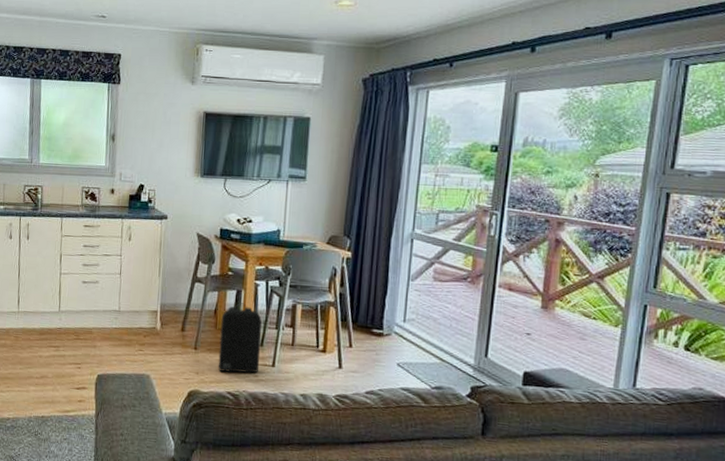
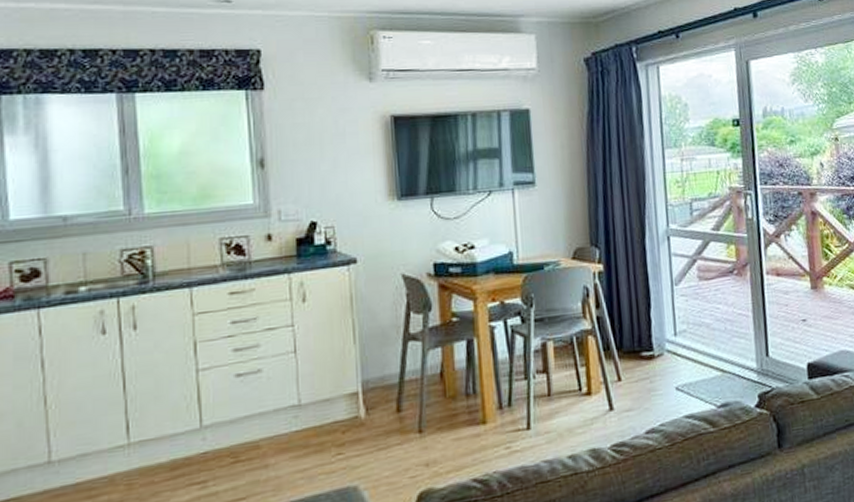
backpack: present [218,303,262,374] -> none [450,355,511,454]

